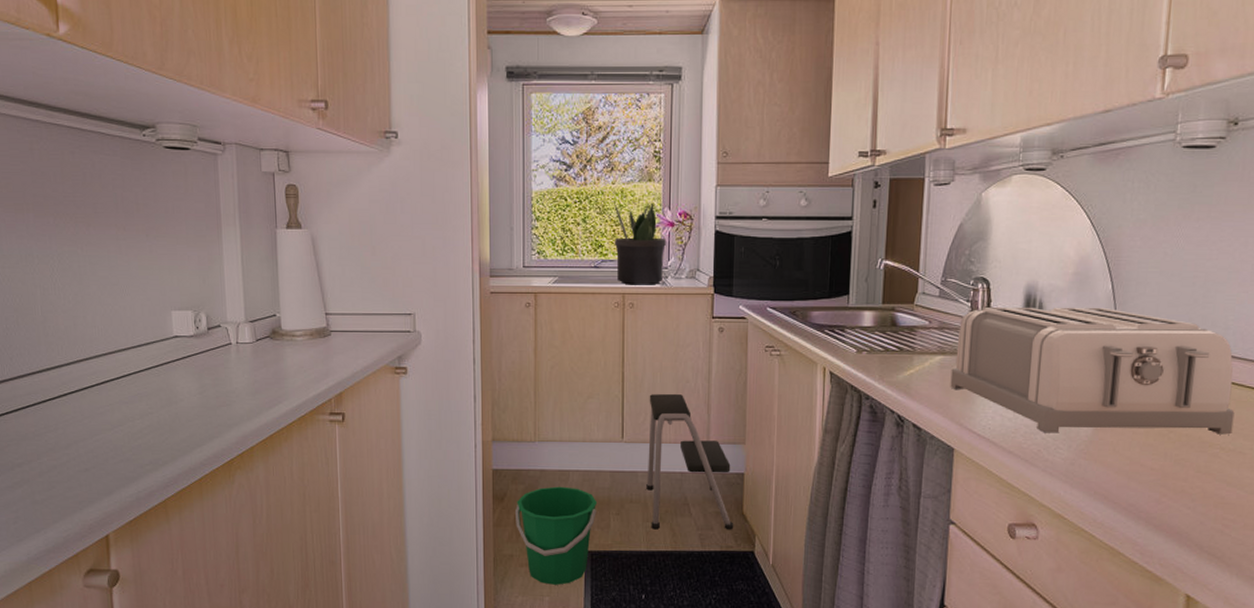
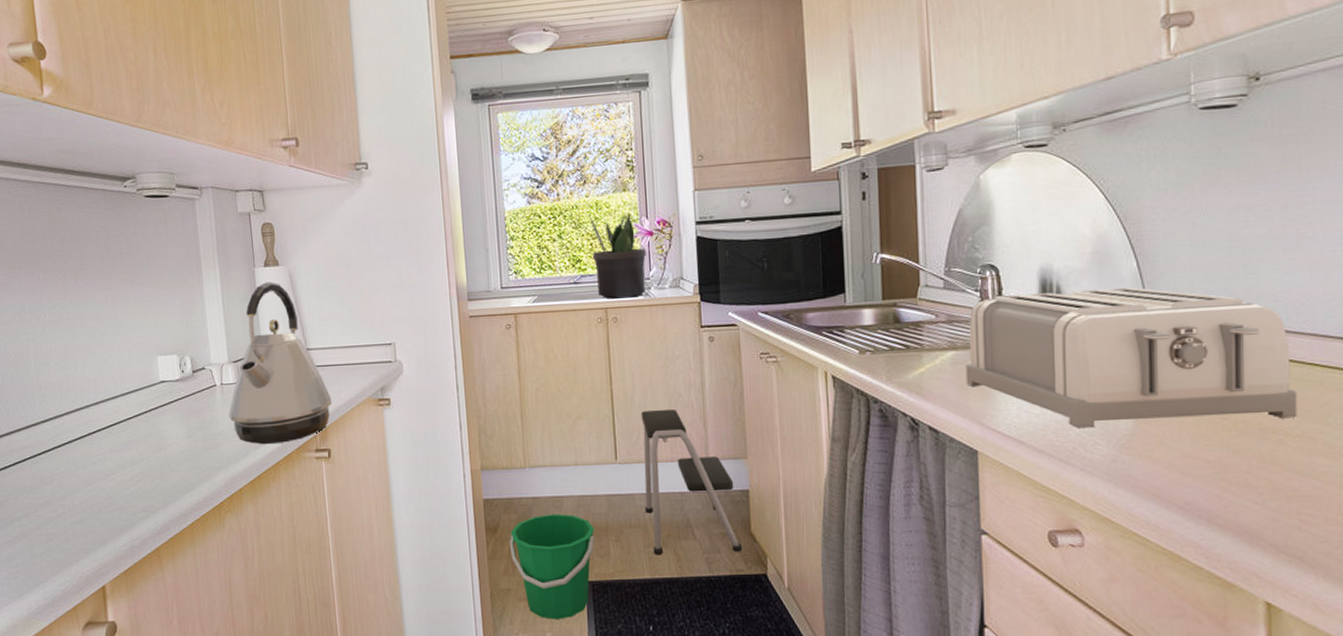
kettle: none [243,244,349,405] -> present [228,282,332,445]

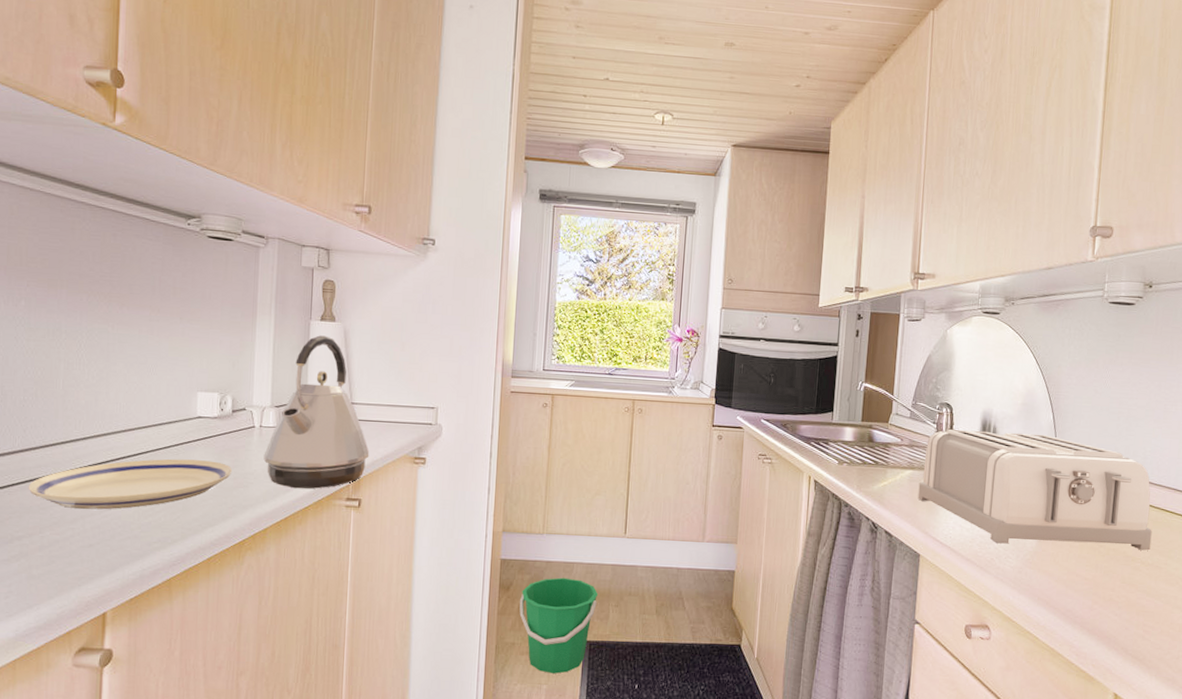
plate: none [18,425,202,485] -> present [28,458,233,510]
planter: present [589,212,646,299] -> none [627,316,674,394]
step stool: present [640,408,743,555] -> none [645,493,724,624]

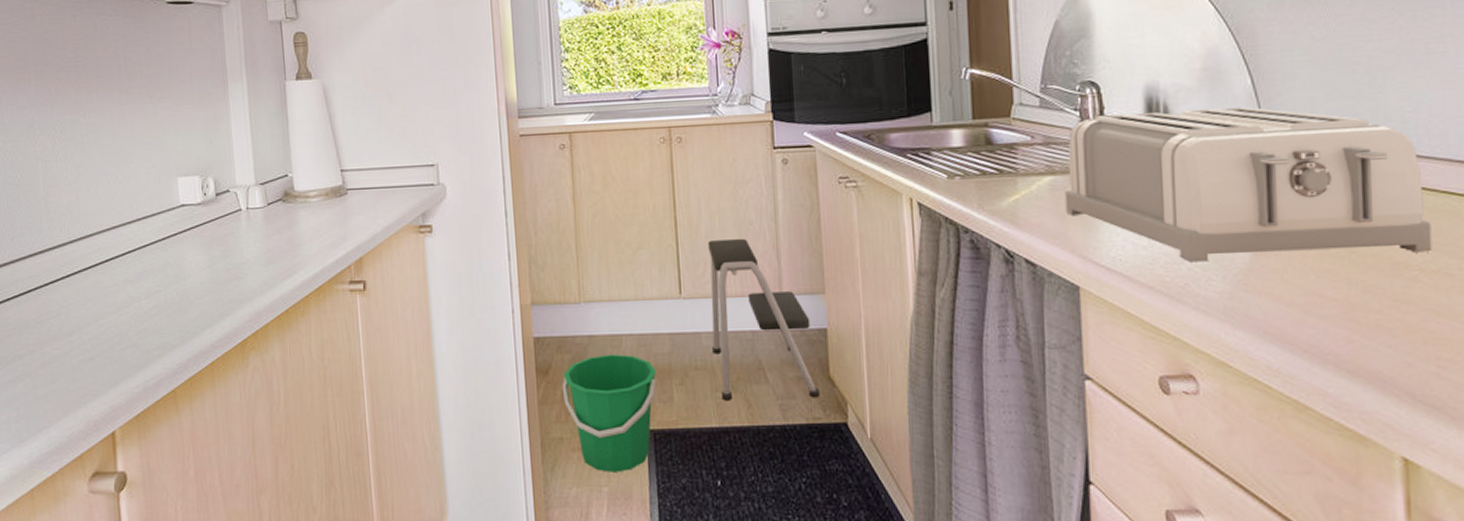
plate: present [28,458,233,510] -> none [22,253,224,319]
kettle: present [263,335,370,489] -> none [254,96,369,276]
step stool: none [645,493,724,624] -> present [707,238,821,401]

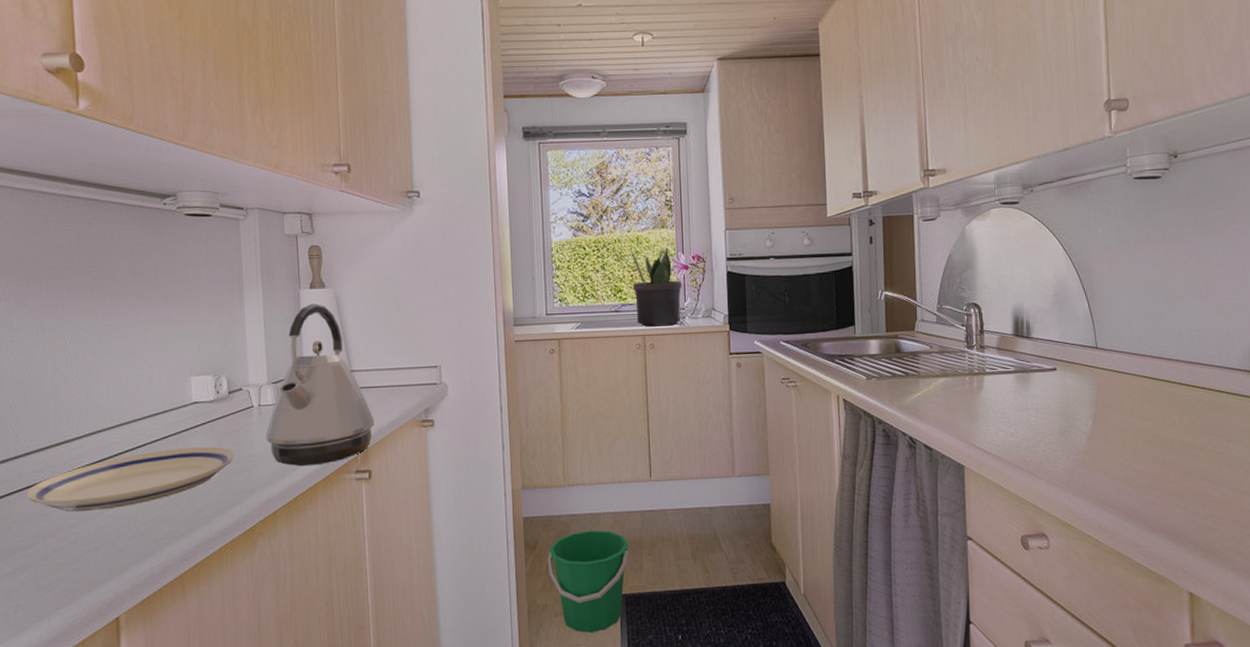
plate: none [22,253,224,319] -> present [26,447,235,512]
kettle: none [254,96,369,276] -> present [265,303,375,467]
planter: none [651,22,713,117] -> present [630,248,682,327]
step stool: present [707,238,821,401] -> none [674,429,764,567]
toaster: present [1065,106,1432,262] -> none [954,325,1209,446]

